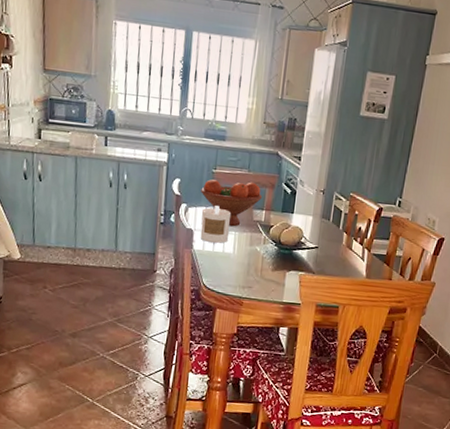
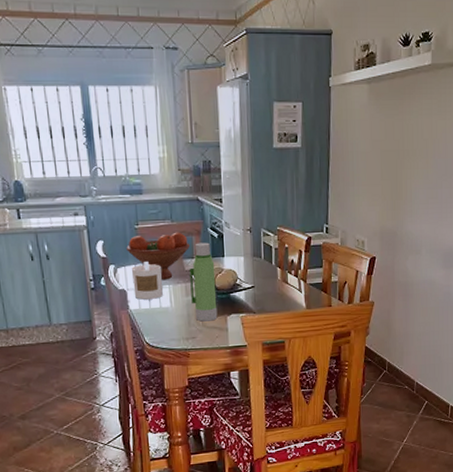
water bottle: none [254,195,283,274] -> present [189,242,218,322]

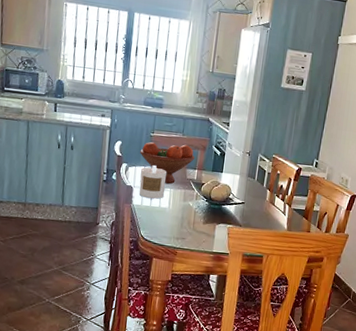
water bottle: present [189,242,218,322] -> none [187,157,213,227]

